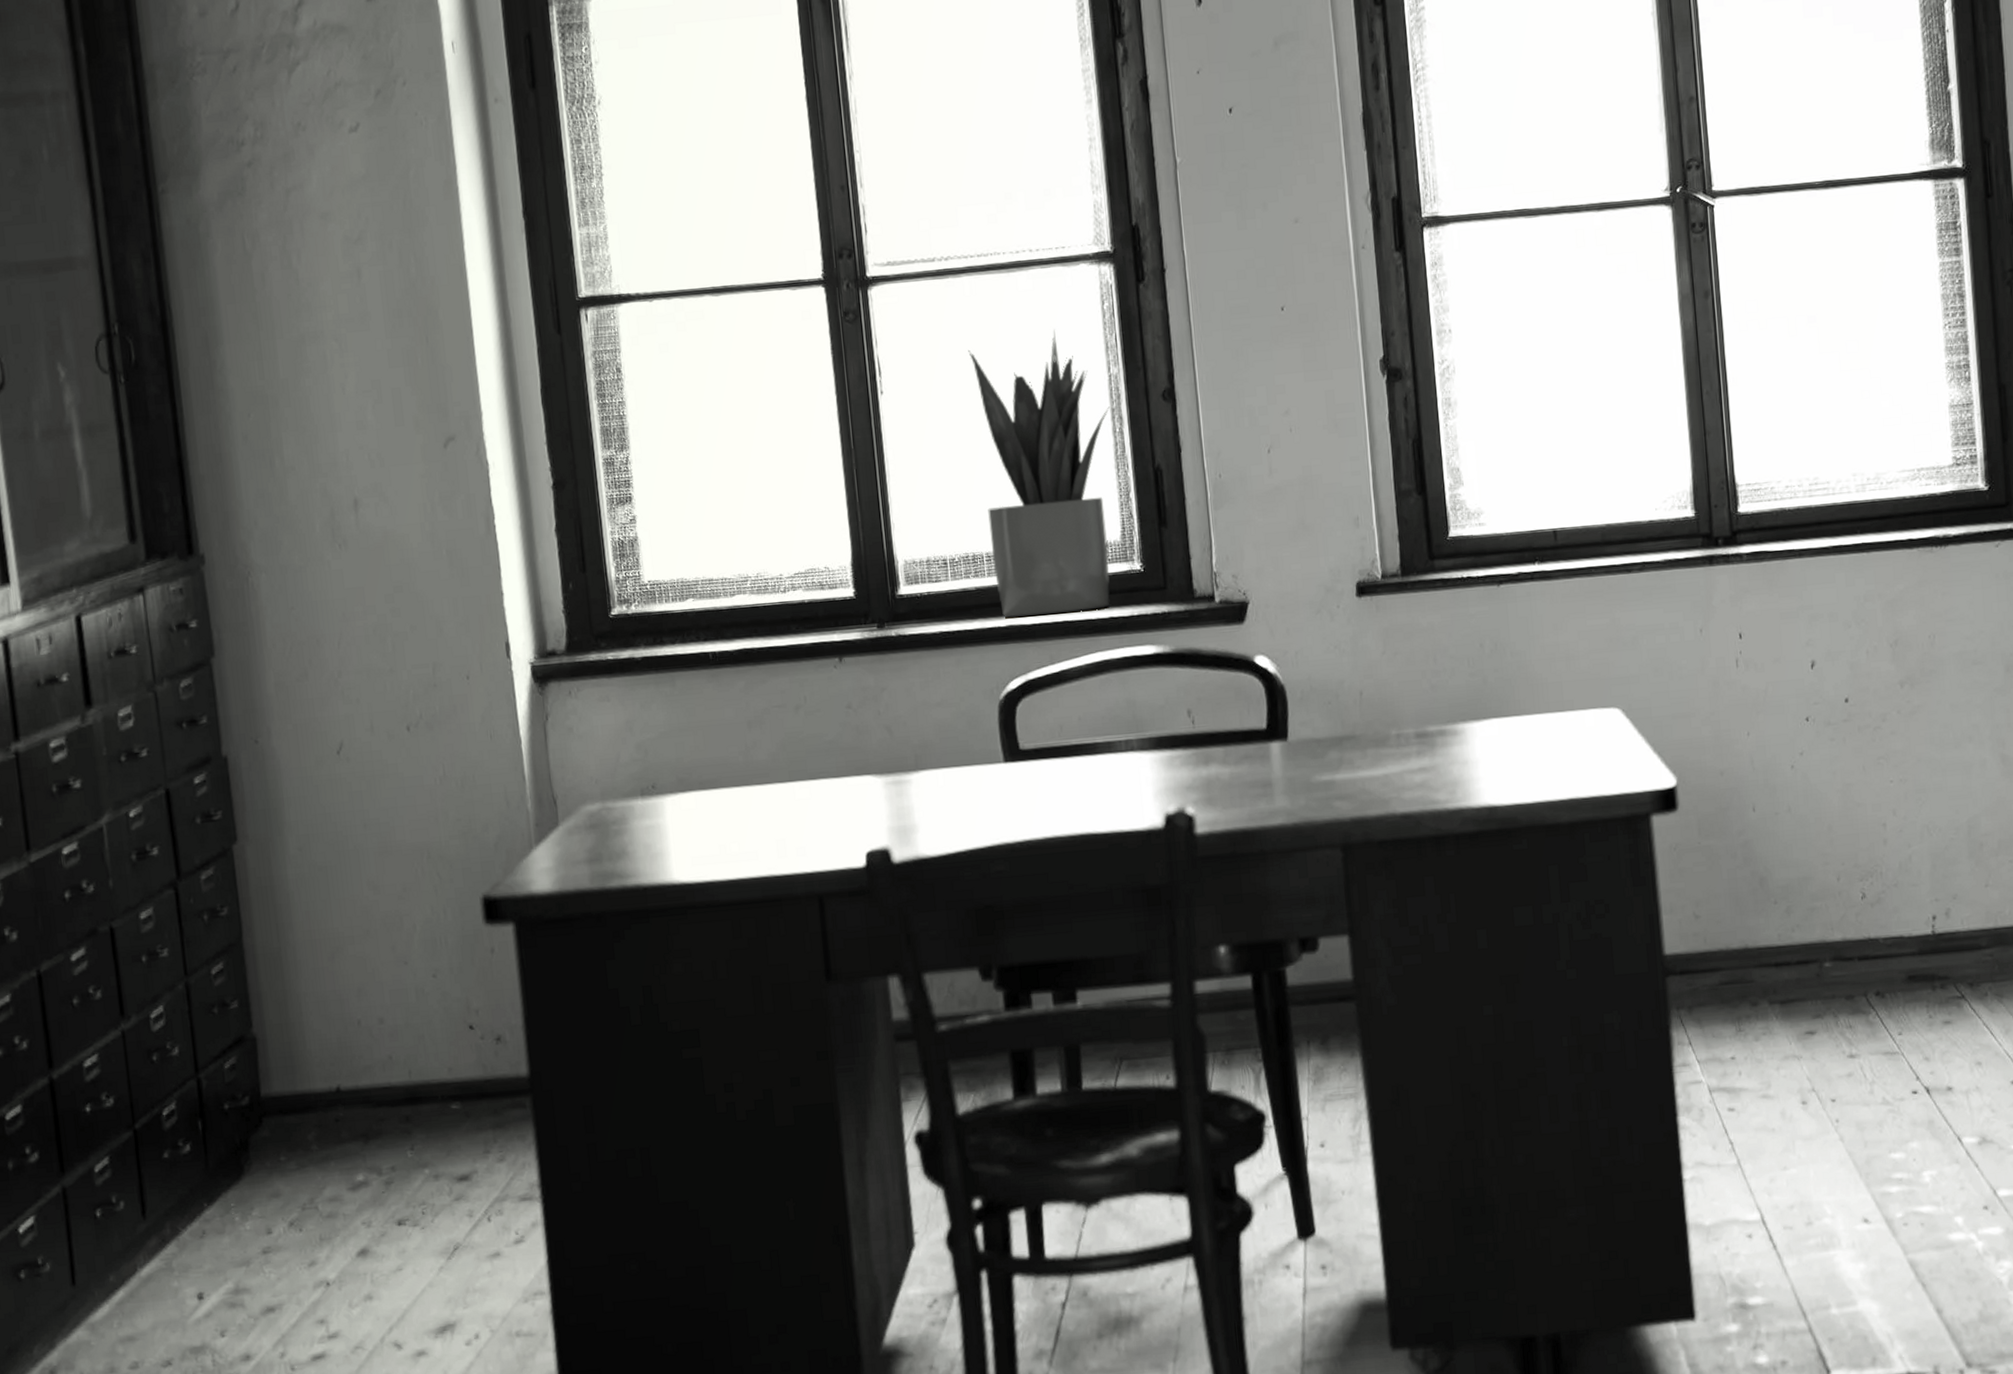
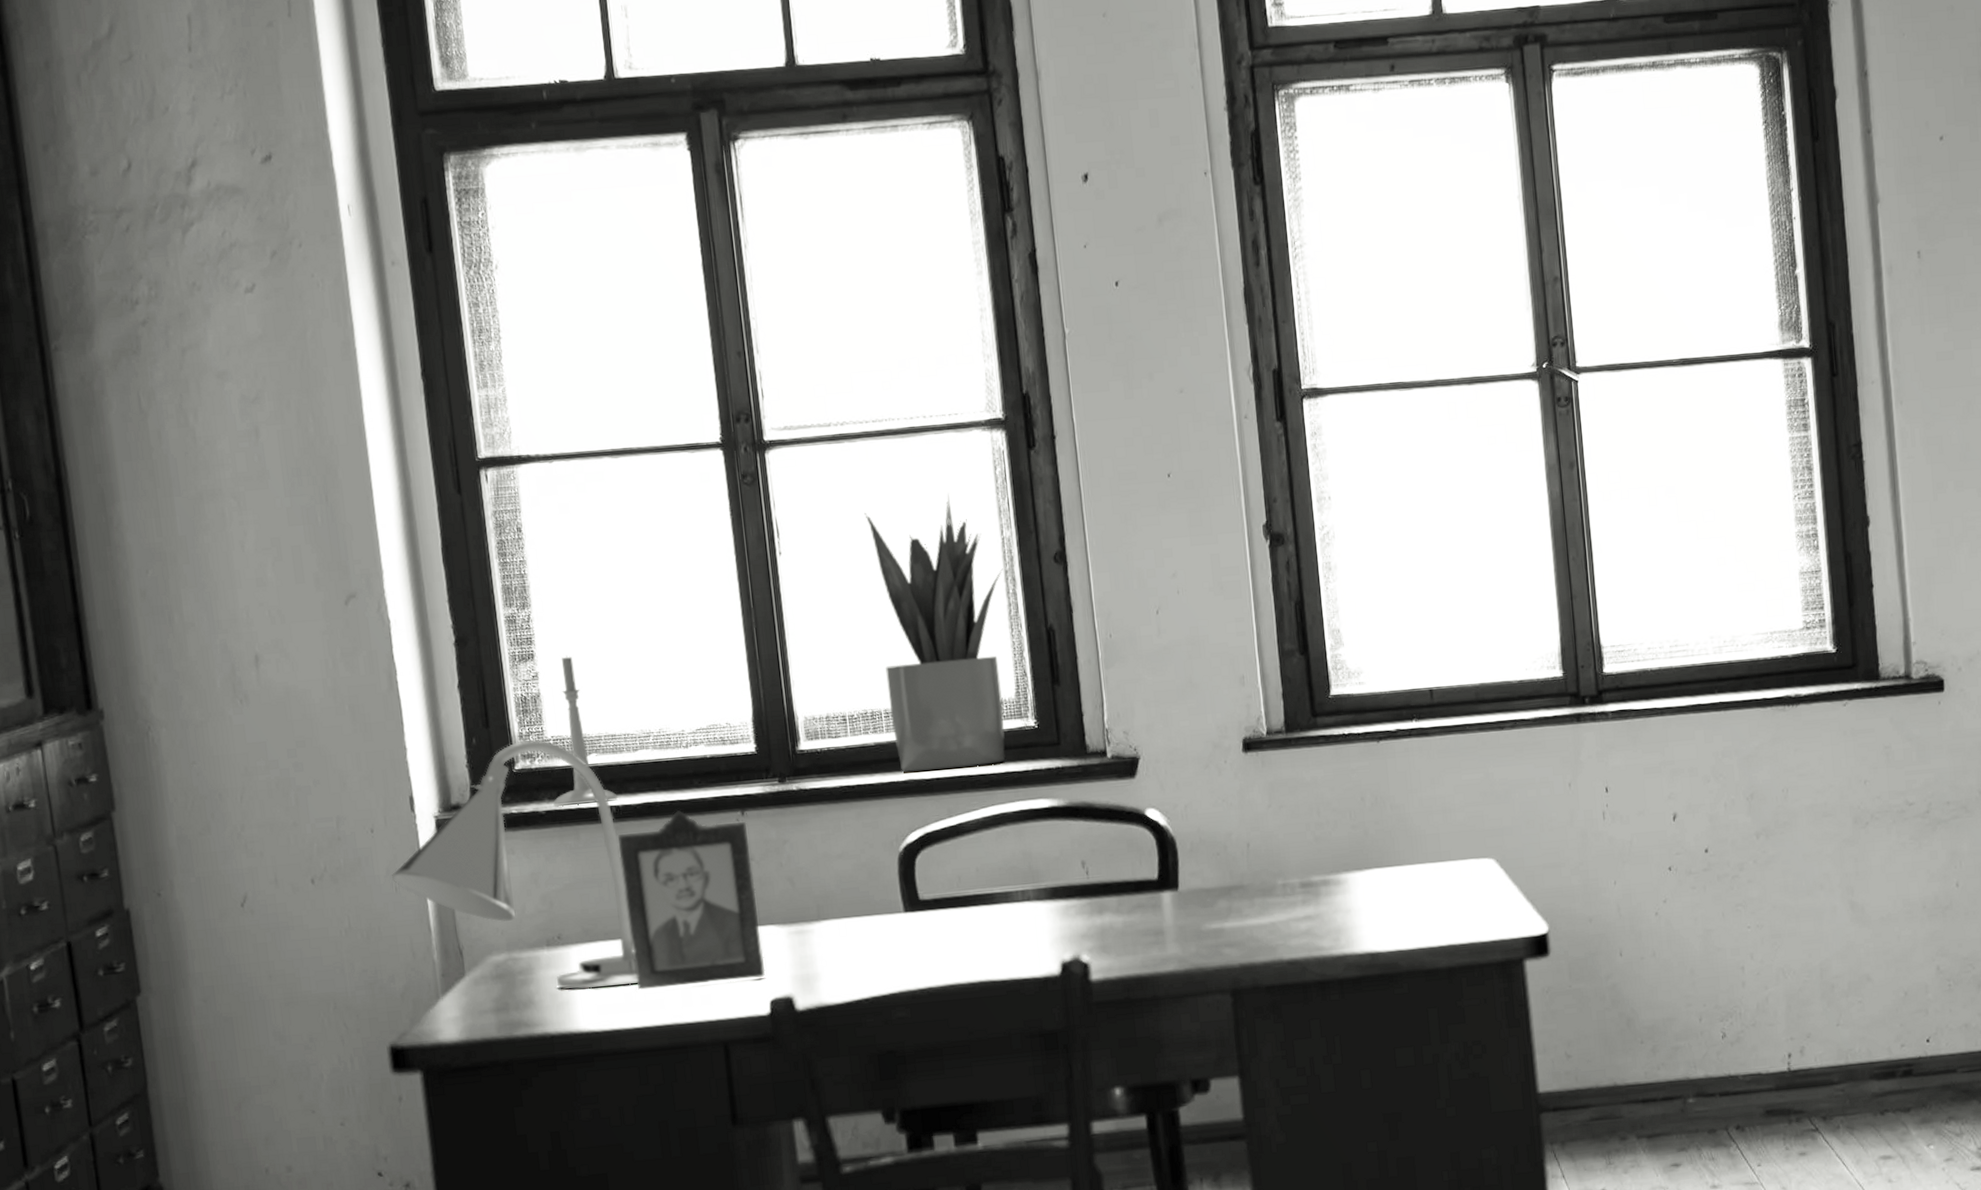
table lamp: none [487,584,733,840] -> present [392,739,639,989]
candlestick: none [649,498,714,653] -> present [553,655,618,806]
photo frame: none [713,657,862,842] -> present [617,810,766,991]

